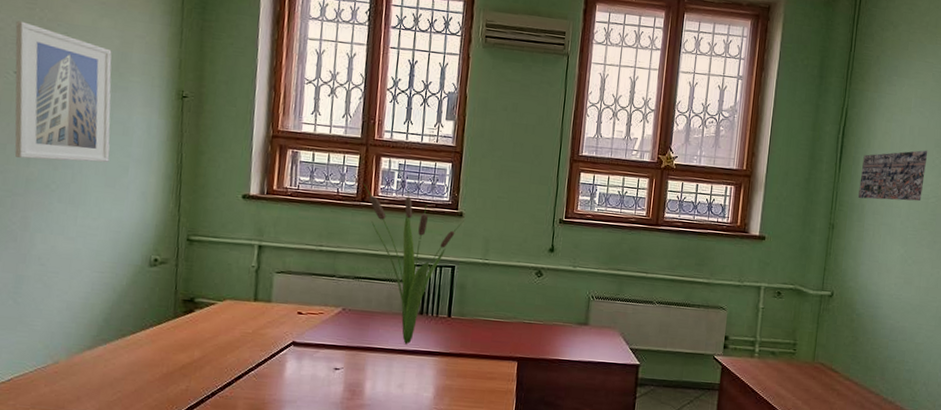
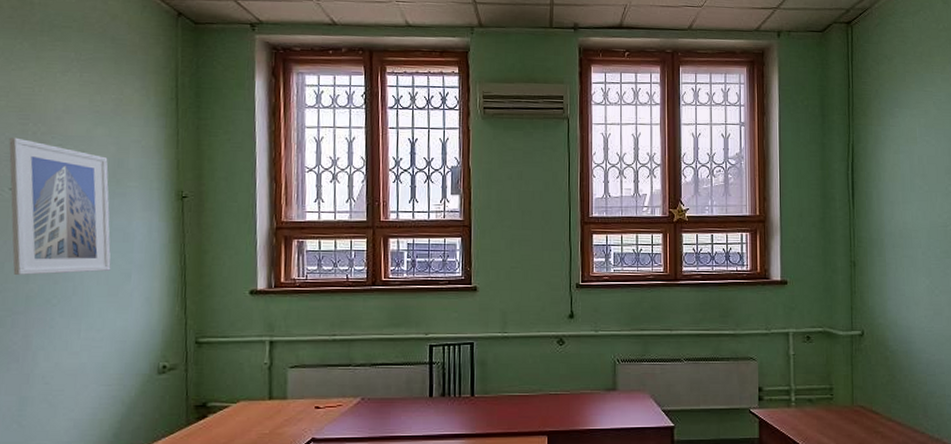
plant: present [362,181,466,344] -> none [371,264,480,429]
map: present [858,150,928,202] -> none [875,178,940,233]

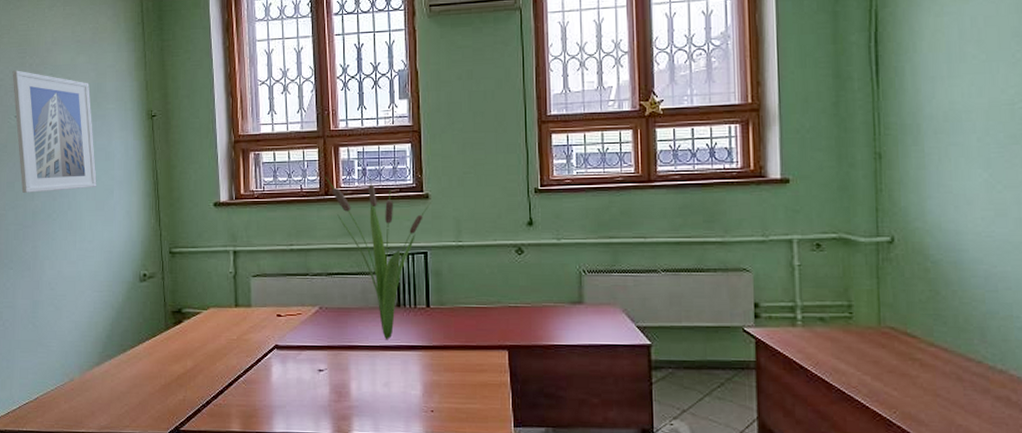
plant: none [371,264,480,429] -> present [323,173,433,339]

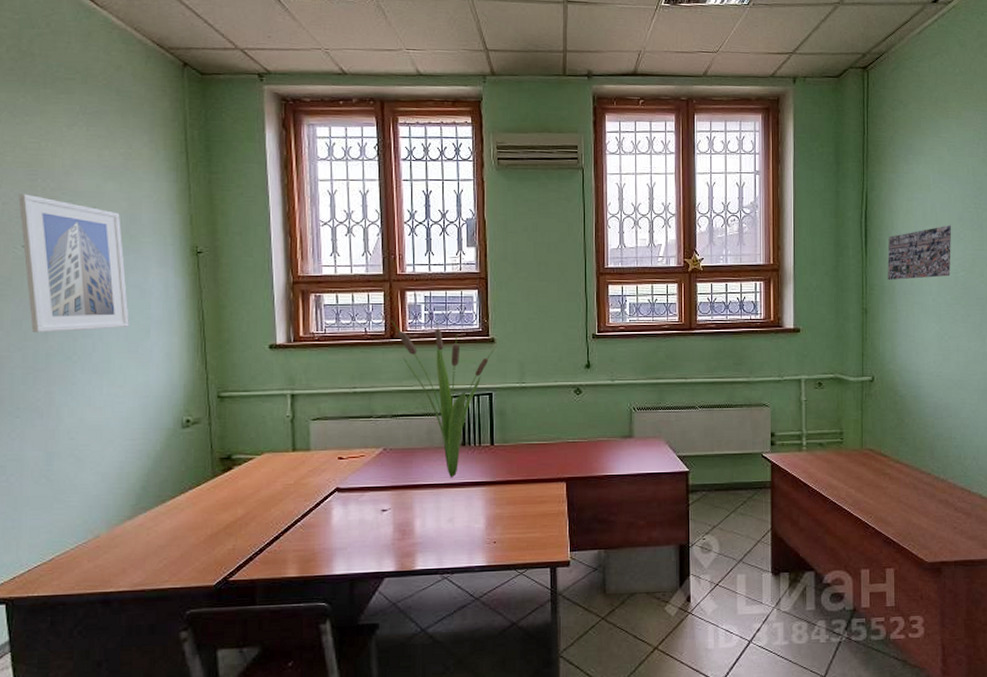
map: none [908,43,1004,116] -> present [887,225,952,280]

